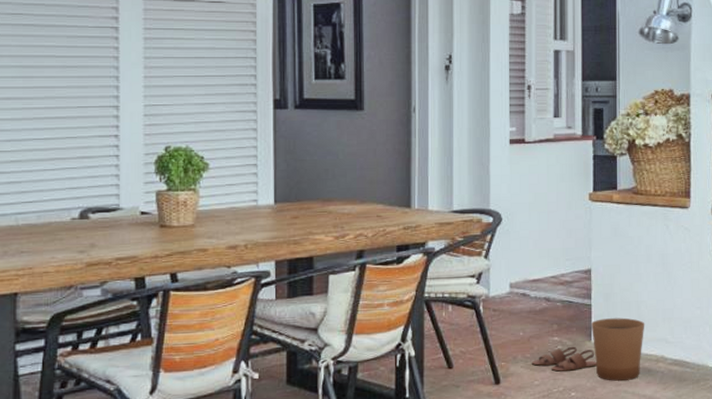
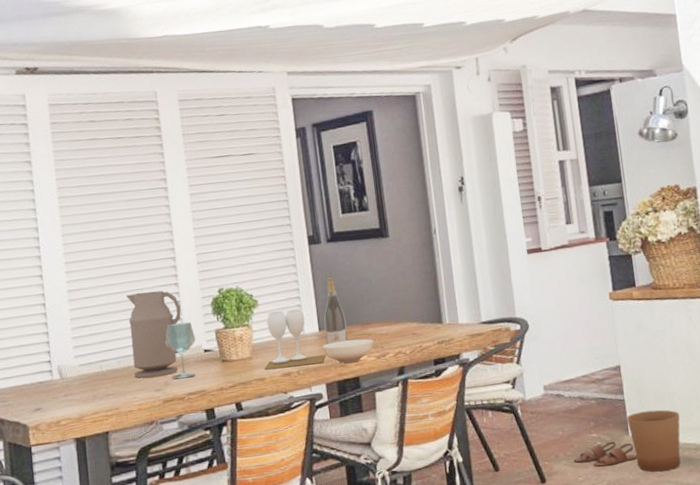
water jug: none [55,141,120,237] -> present [125,290,182,378]
wine glass: none [97,179,132,242] -> present [165,322,196,380]
wineglass: none [208,177,278,240] -> present [265,309,325,369]
bowl: none [275,216,333,240] -> present [322,338,374,363]
wine bottle: none [280,147,306,219] -> present [324,277,348,344]

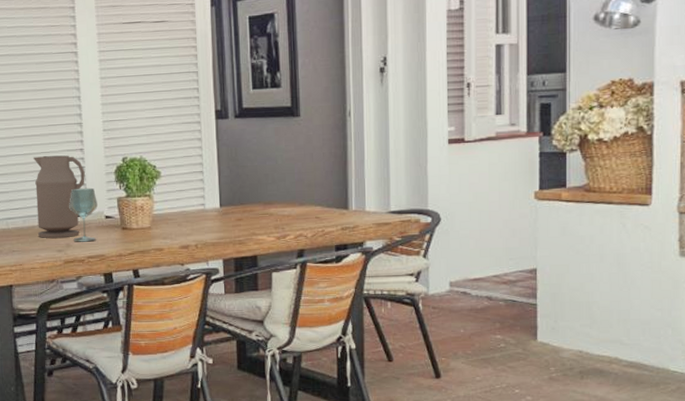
wineglass: present [265,309,325,369] -> none [163,183,224,240]
bowl: present [322,338,374,363] -> none [222,218,275,241]
wine bottle: present [324,277,348,344] -> none [225,154,249,221]
sandal: present [573,442,638,467] -> none [472,345,543,369]
planter: present [627,409,681,472] -> none [537,318,597,380]

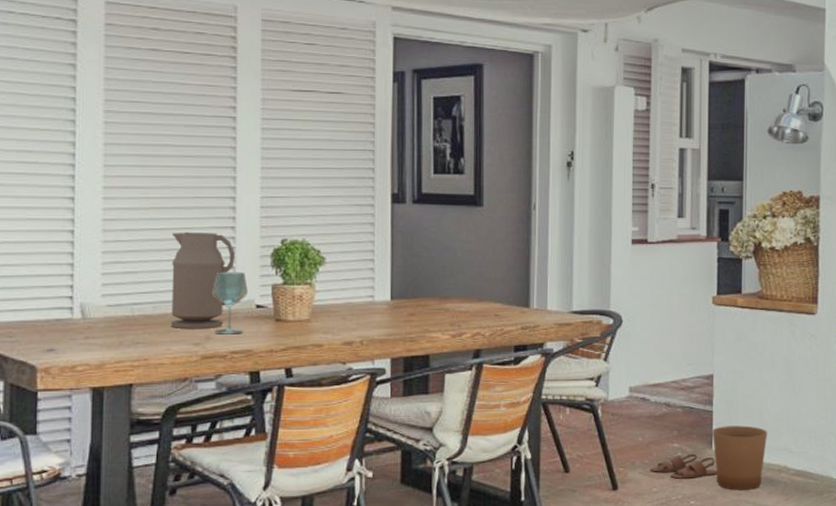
sandal: none [472,345,543,369] -> present [650,454,718,479]
planter: none [537,318,597,380] -> present [712,425,768,490]

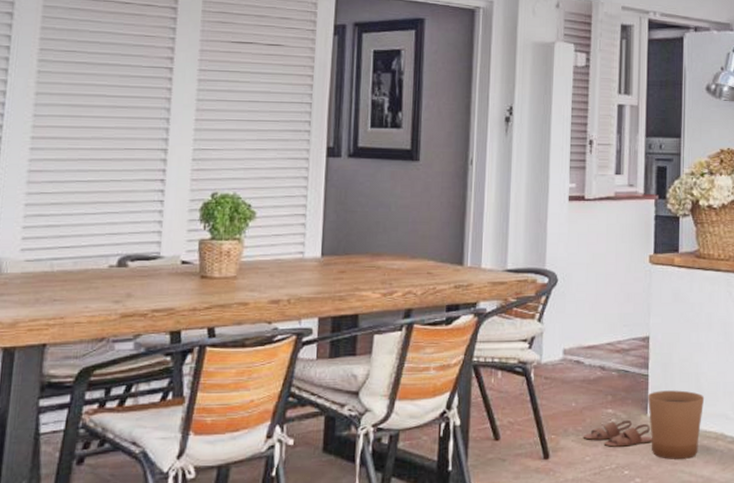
water jug: present [171,231,236,328] -> none [91,184,164,285]
wine glass: present [212,271,248,335] -> none [136,226,174,292]

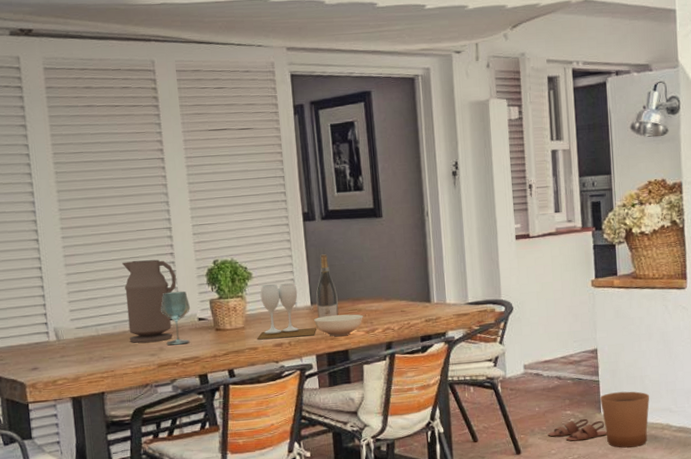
water jug: none [91,184,164,285] -> present [121,259,177,343]
wine glass: none [136,226,174,292] -> present [160,291,190,346]
wineglass: none [250,228,323,294] -> present [257,283,316,339]
bowl: none [321,271,382,296] -> present [313,314,363,336]
wine bottle: none [327,198,355,273] -> present [316,254,339,318]

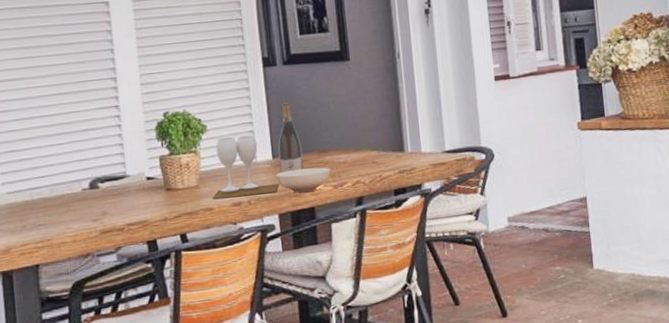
water jug: present [121,259,177,343] -> none [60,113,123,208]
wine glass: present [160,291,190,346] -> none [104,147,137,209]
sandal: present [547,419,608,442] -> none [536,275,601,301]
planter: present [600,391,650,448] -> none [592,242,645,305]

